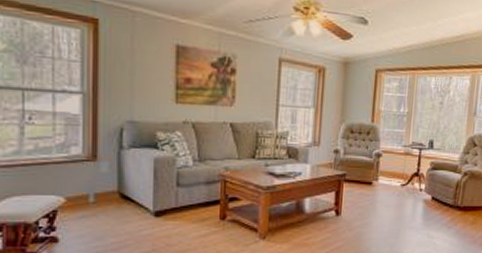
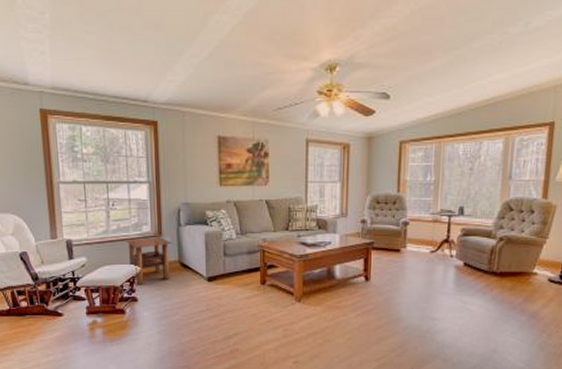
side table: none [44,160,111,222] -> present [125,236,173,285]

